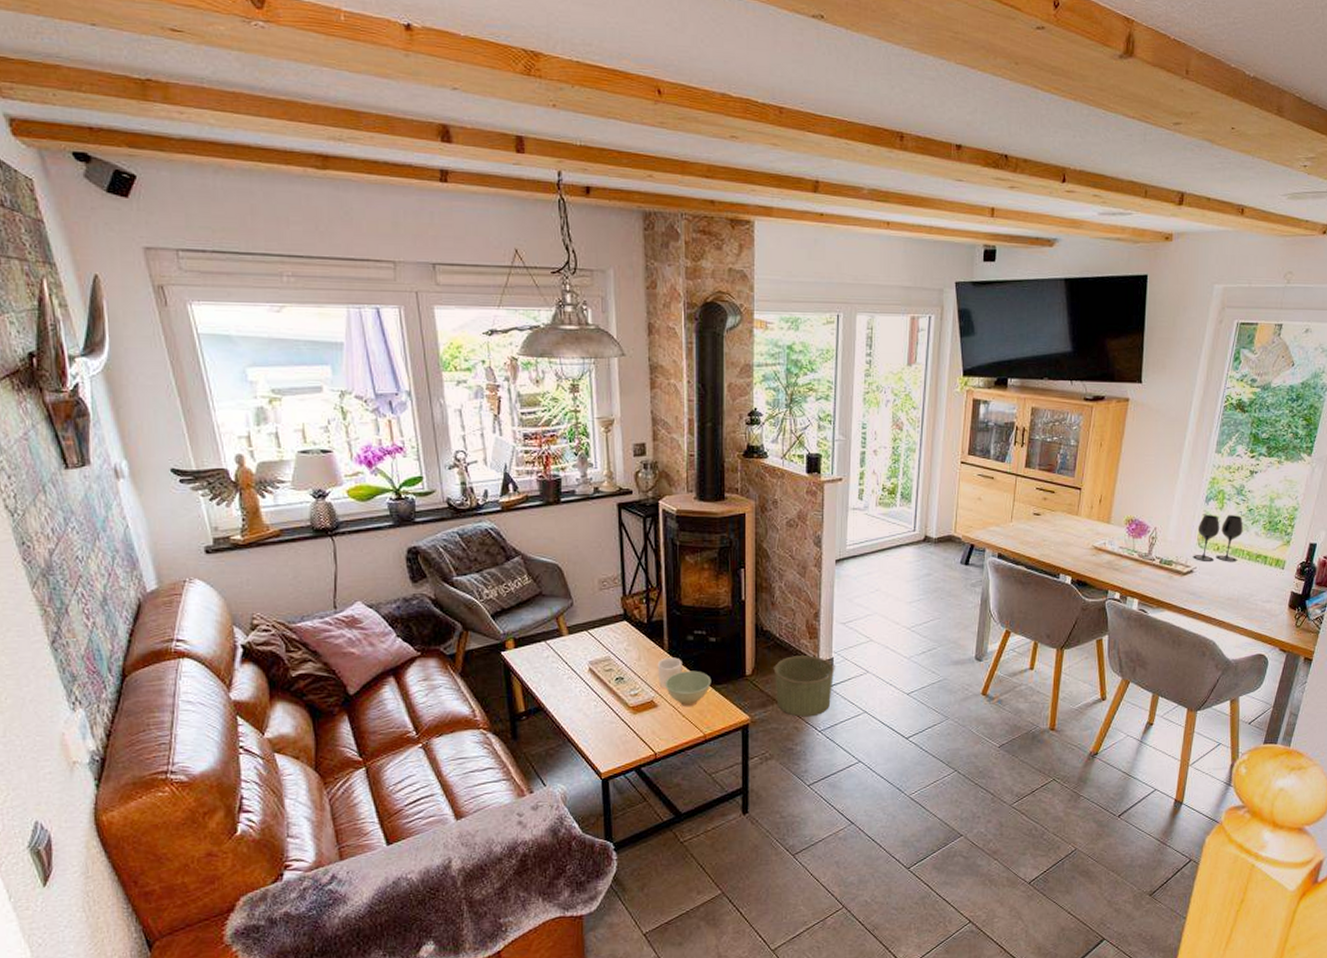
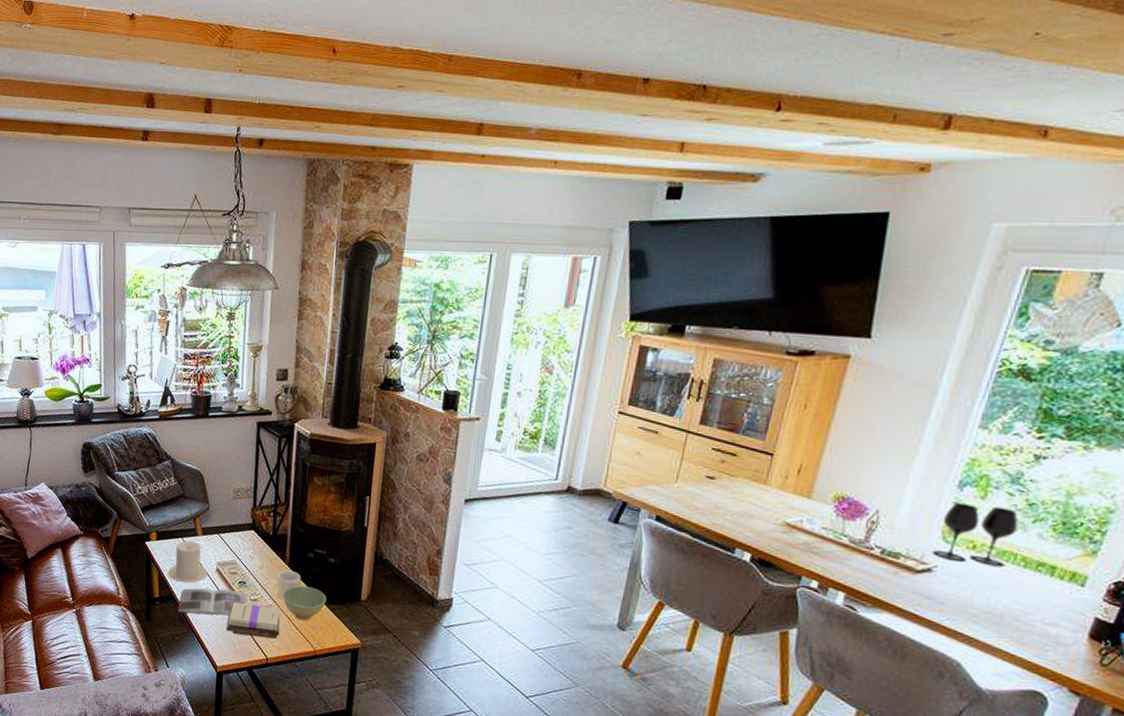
candle: none [533,643,579,691] -> present [168,540,208,583]
magazine: none [549,689,628,724] -> present [178,588,248,616]
books: none [607,699,666,736] -> present [226,602,280,639]
basket: present [773,655,835,717] -> none [389,589,454,654]

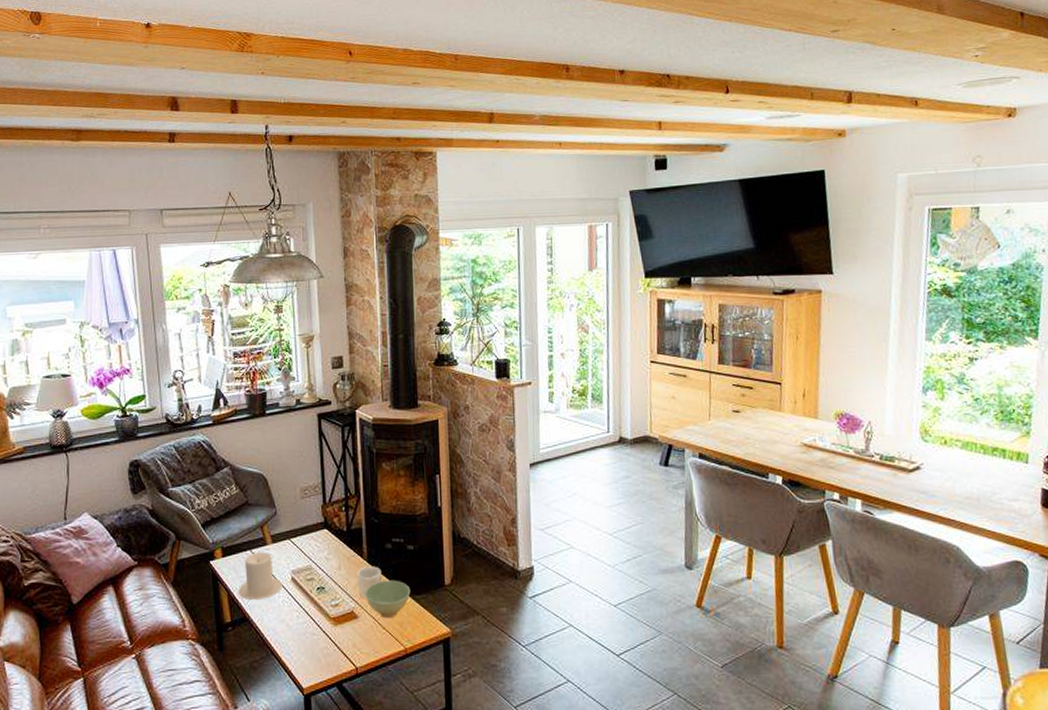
magazine: present [178,588,248,616] -> none [254,599,329,635]
books: present [226,602,280,639] -> none [308,609,367,648]
wine glass: present [931,502,1018,568] -> none [916,405,972,458]

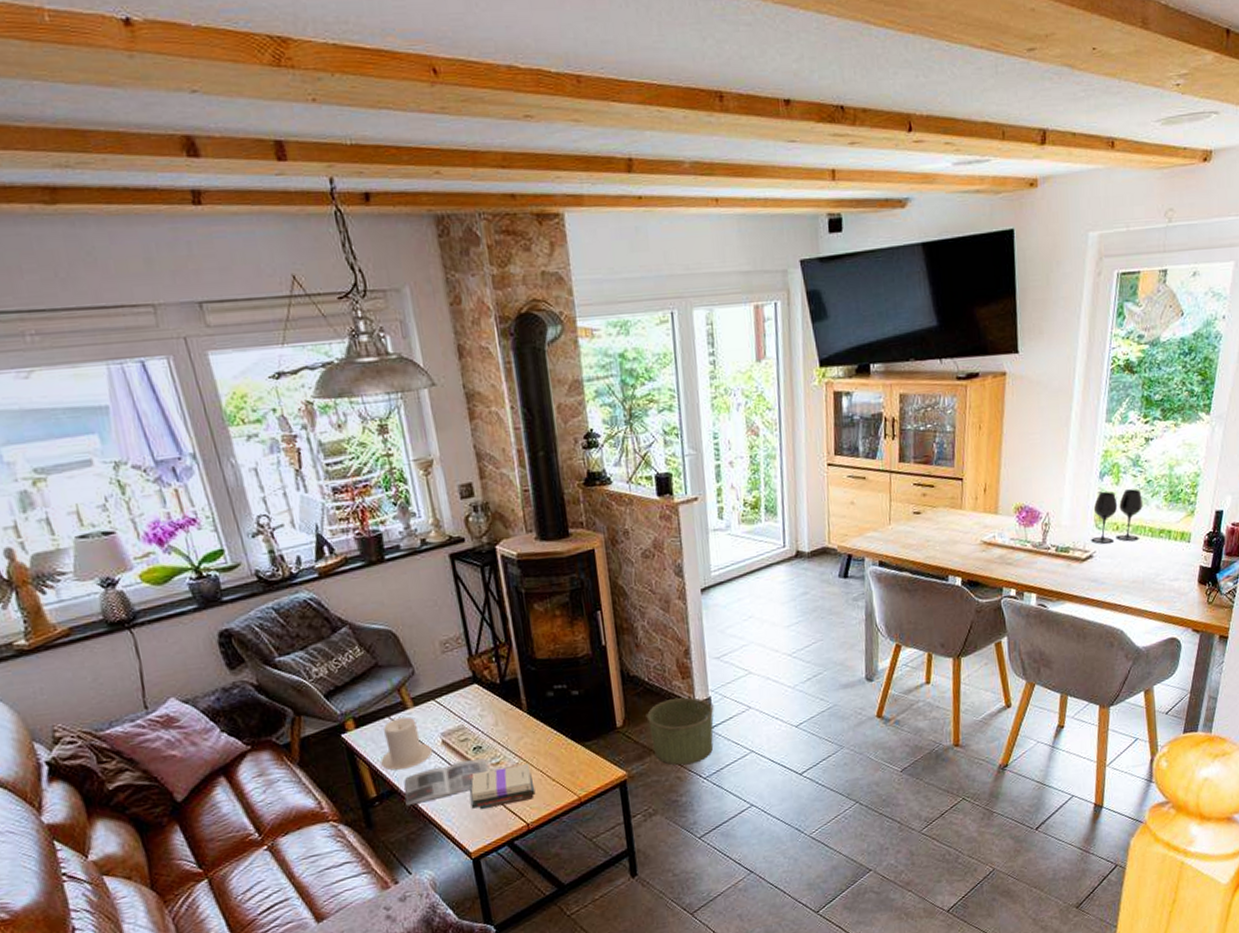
magazine: none [254,599,329,635] -> present [404,758,490,807]
books: none [308,609,367,648] -> present [468,764,536,810]
mug: present [357,566,382,601] -> none [517,717,546,754]
bowl: present [364,580,411,618] -> none [527,729,580,769]
basket: none [472,564,536,630] -> present [646,697,714,766]
wine glass: none [916,405,972,458] -> present [1090,489,1143,545]

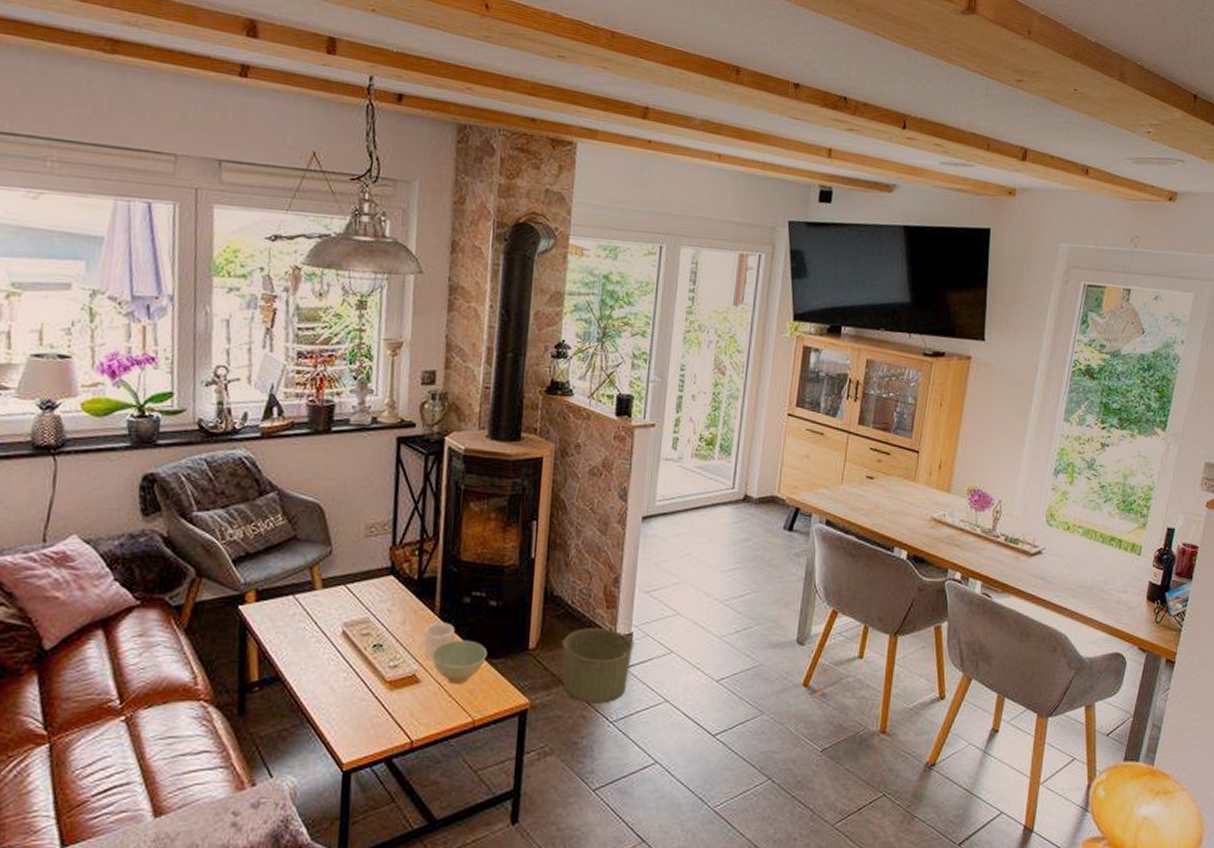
candle: present [381,717,433,771] -> none [272,598,330,657]
magazine: present [404,758,490,807] -> none [286,658,385,698]
books: present [468,764,536,810] -> none [355,672,429,717]
mug: none [517,717,546,754] -> present [423,622,455,663]
bowl: none [527,729,580,769] -> present [431,640,488,684]
wine glass: present [1090,489,1143,545] -> none [1040,488,1095,545]

